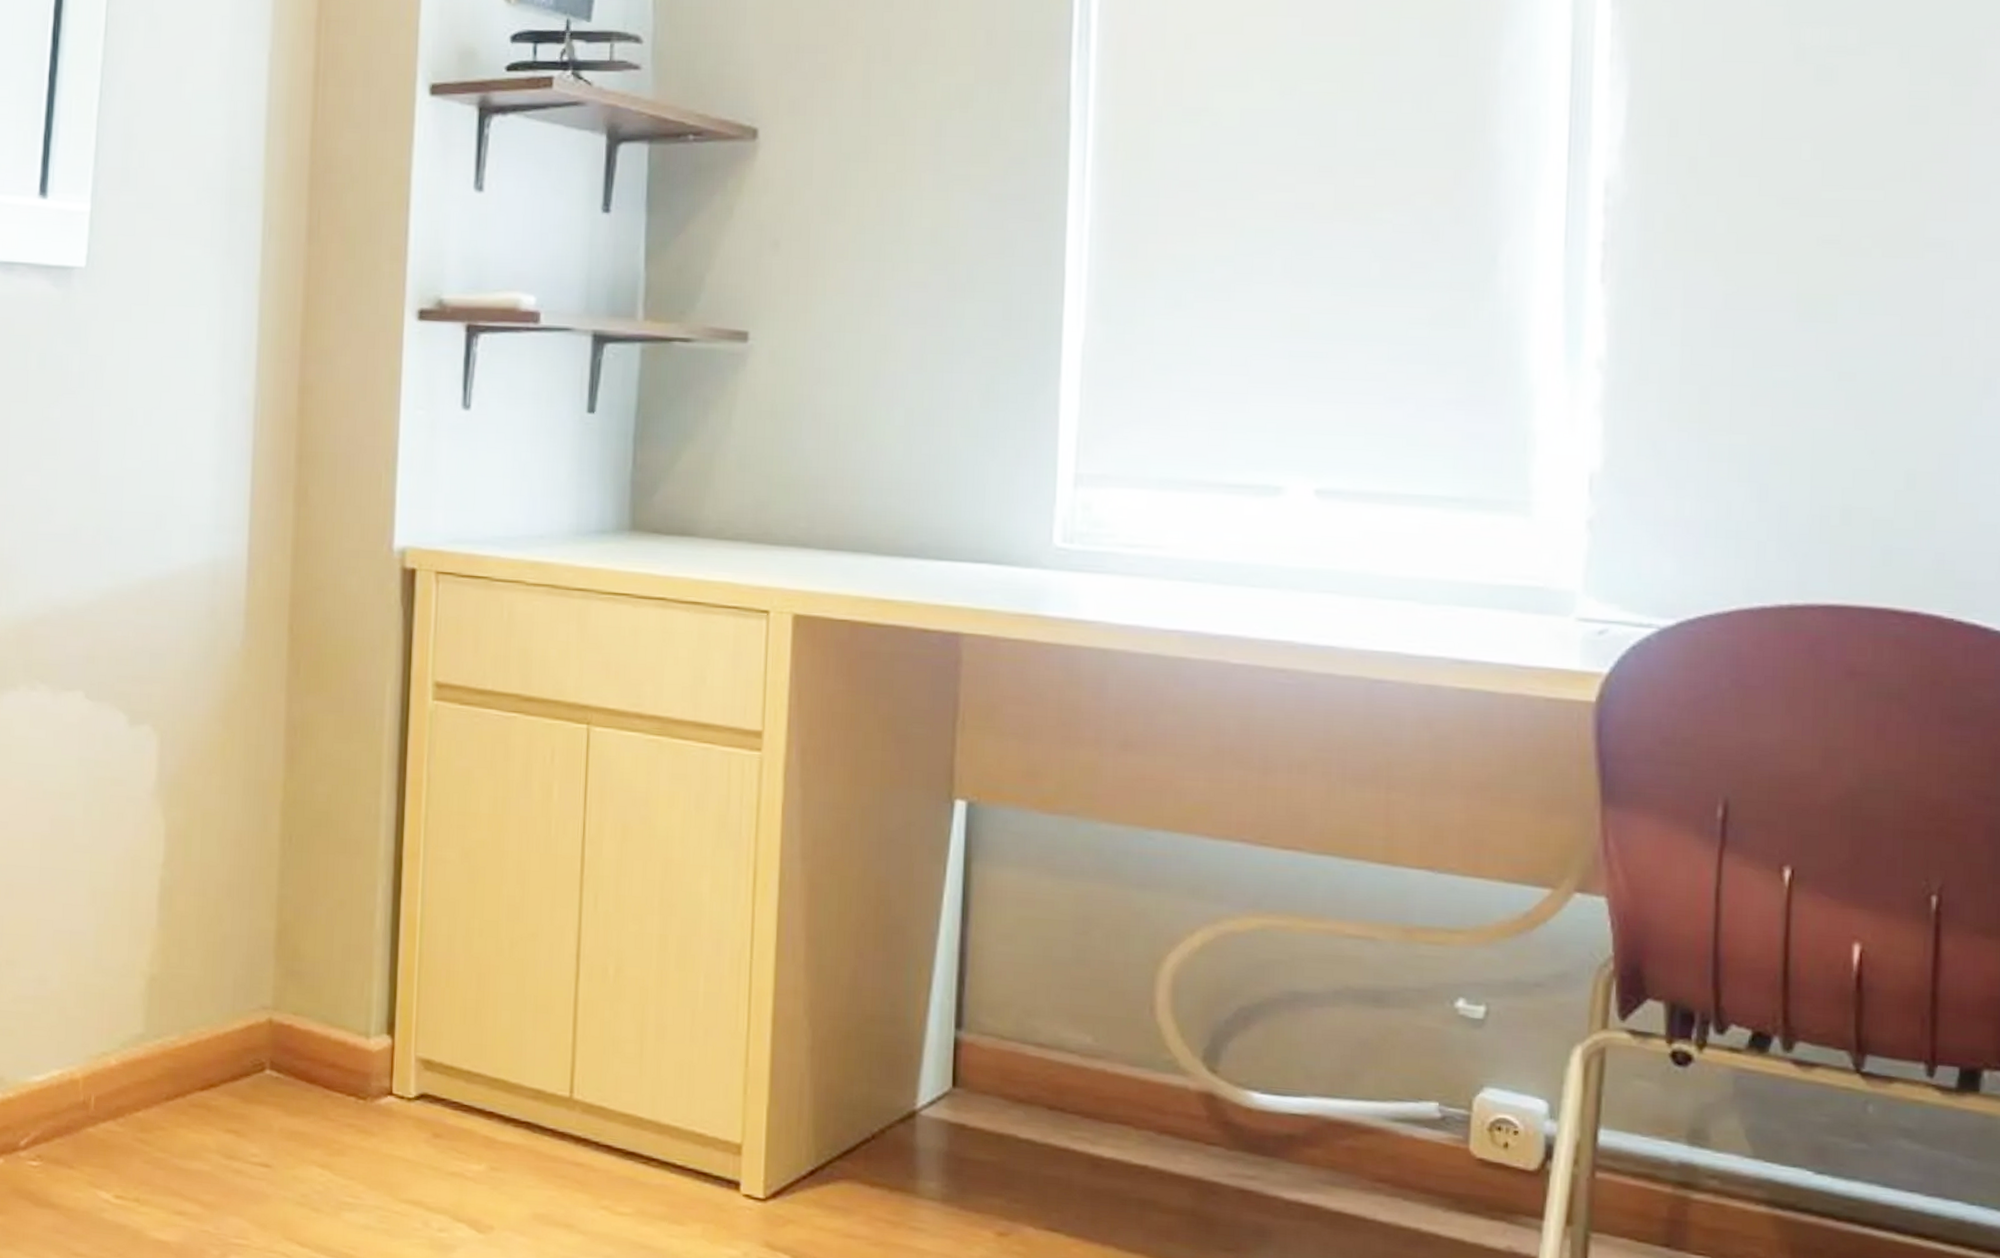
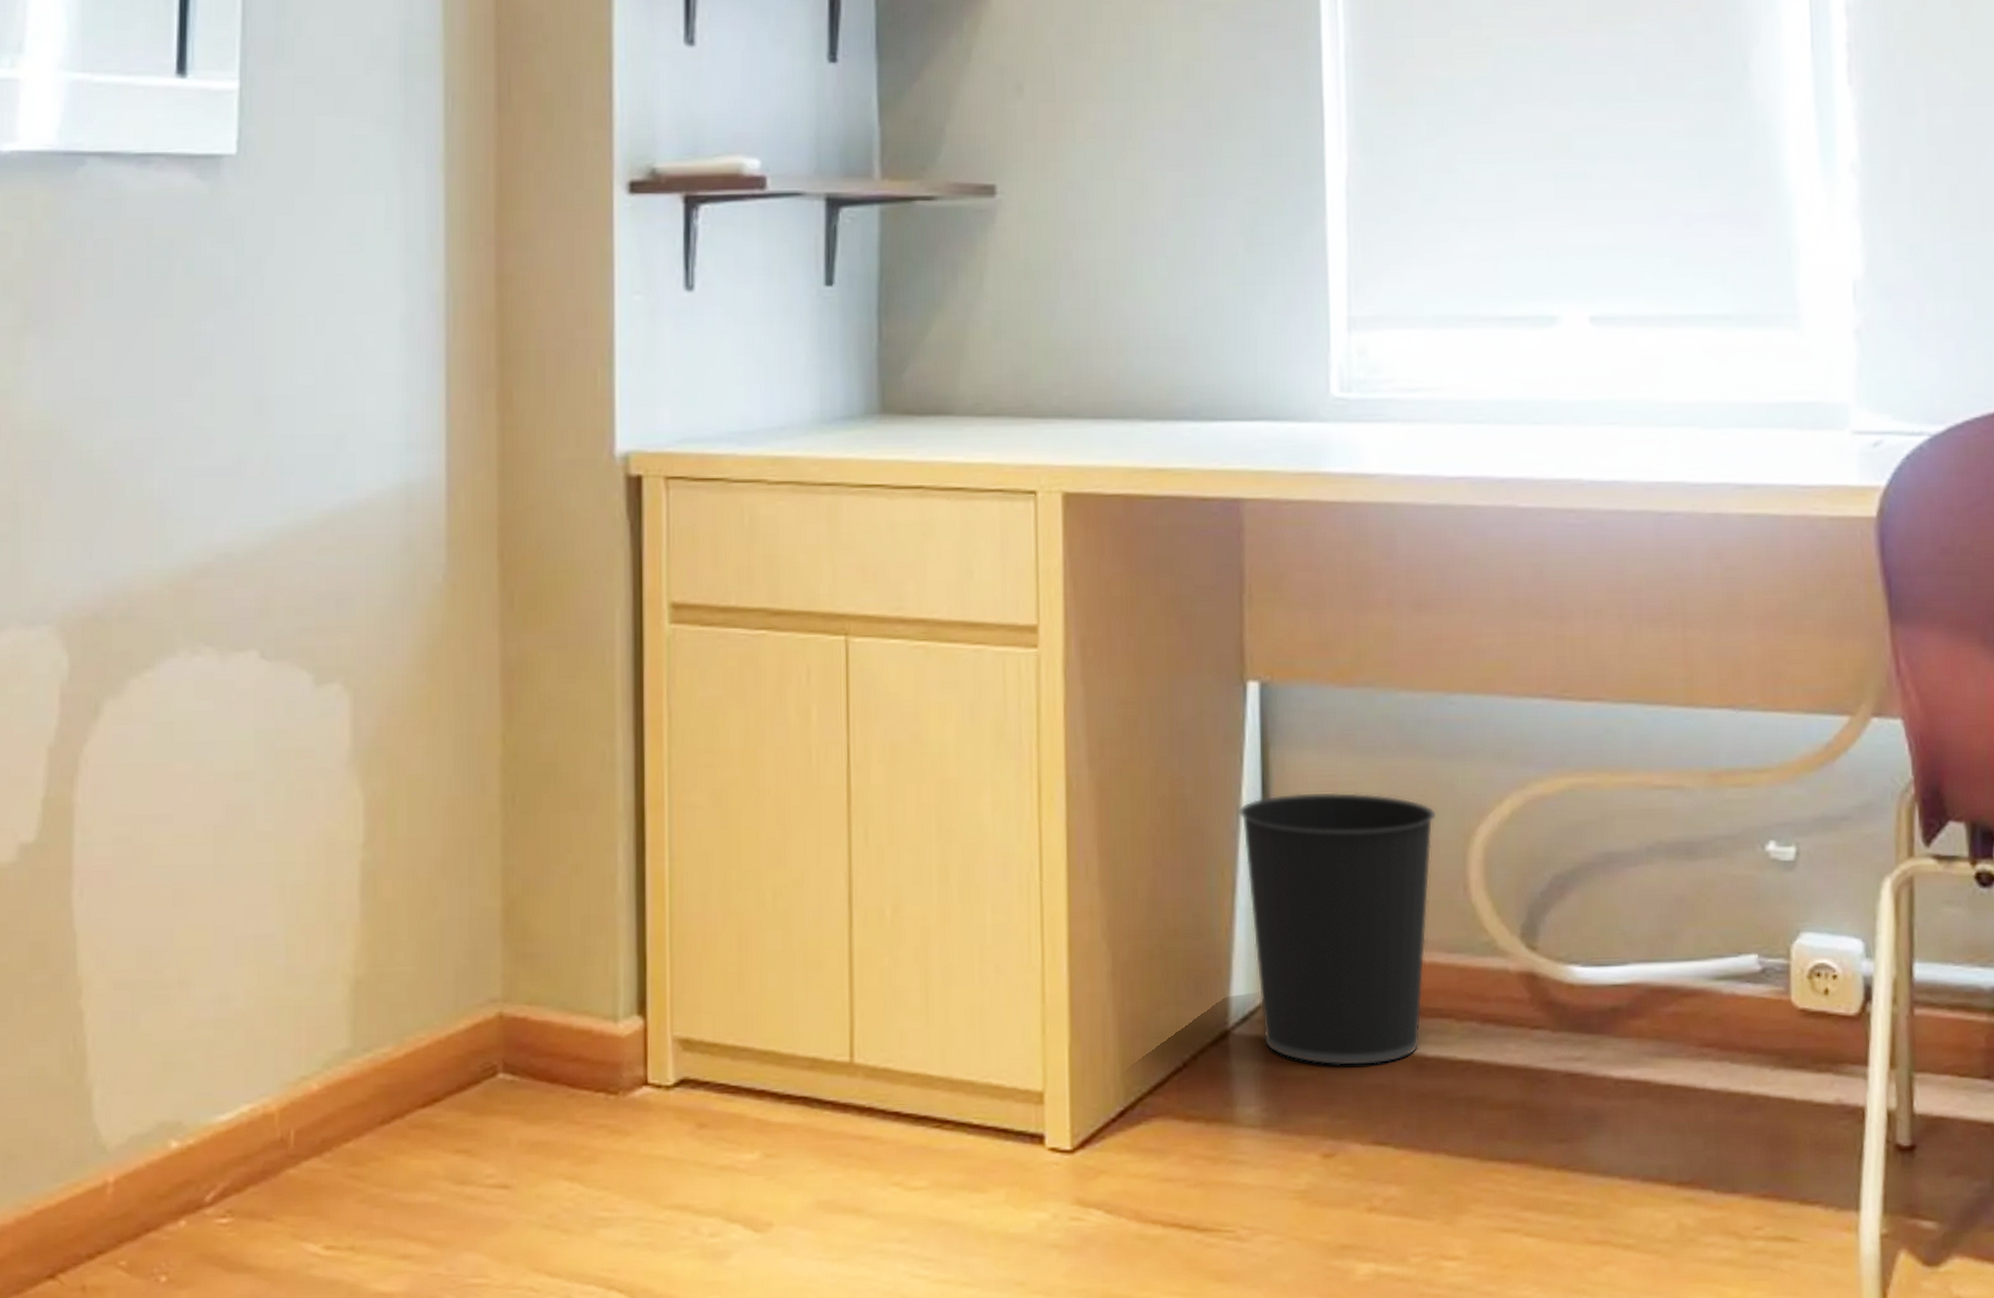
wastebasket: none [938,905,1128,1159] -> present [1237,792,1437,1067]

